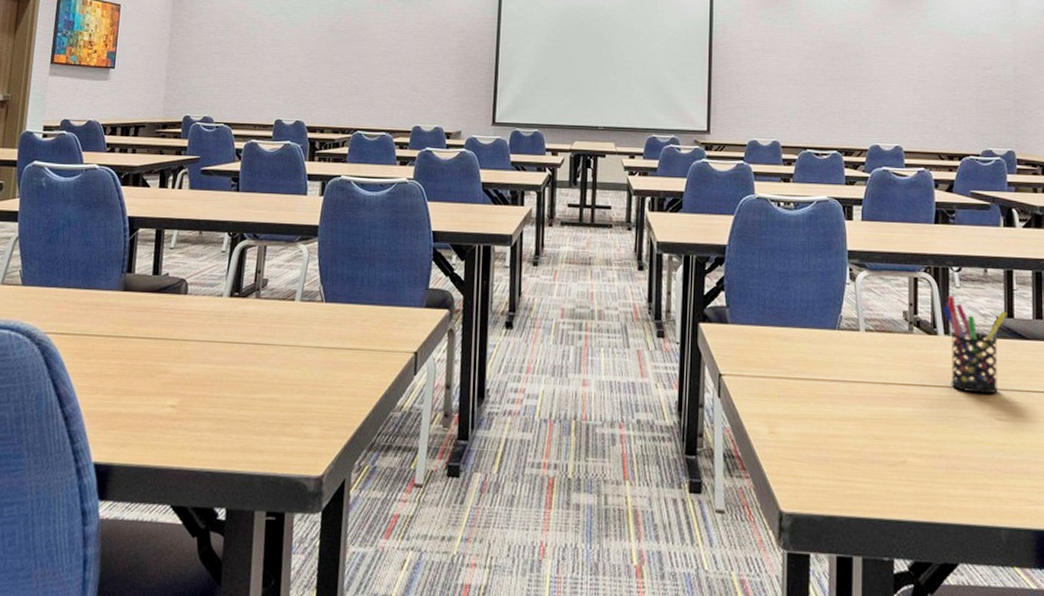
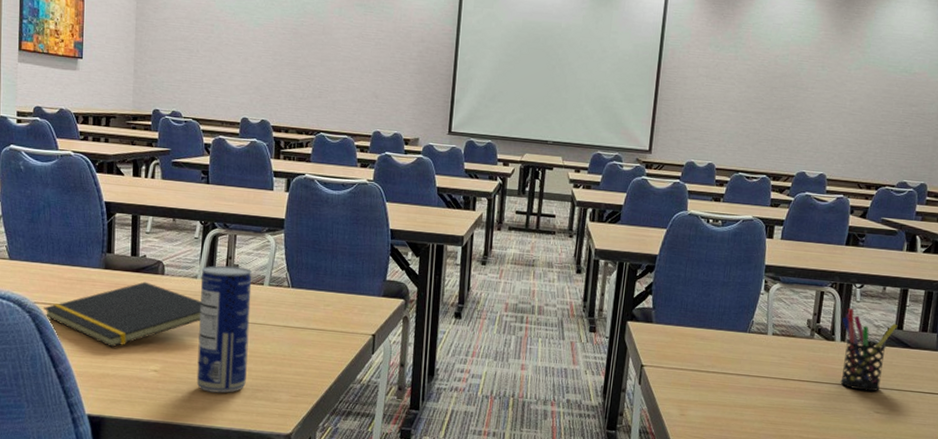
notepad: none [54,303,227,381] -> present [44,281,202,348]
beverage can: none [217,280,282,430] -> present [196,265,252,393]

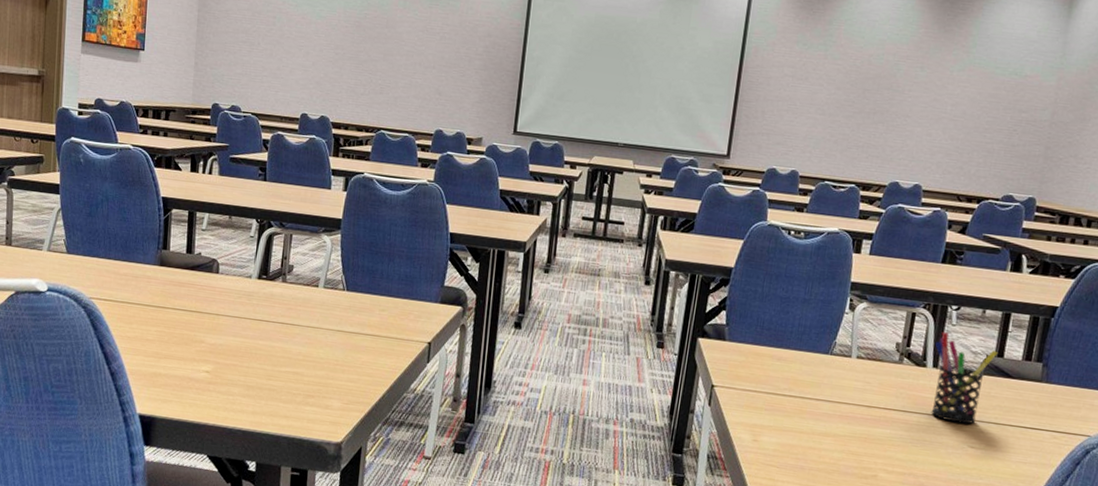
notepad: present [44,281,202,348] -> none [99,280,256,347]
beverage can: present [196,265,252,393] -> none [247,265,307,398]

